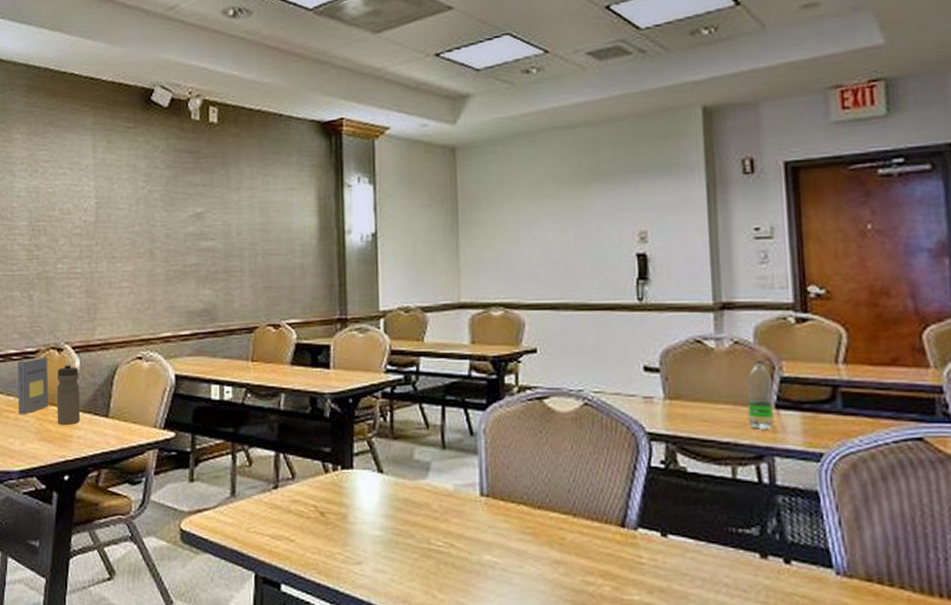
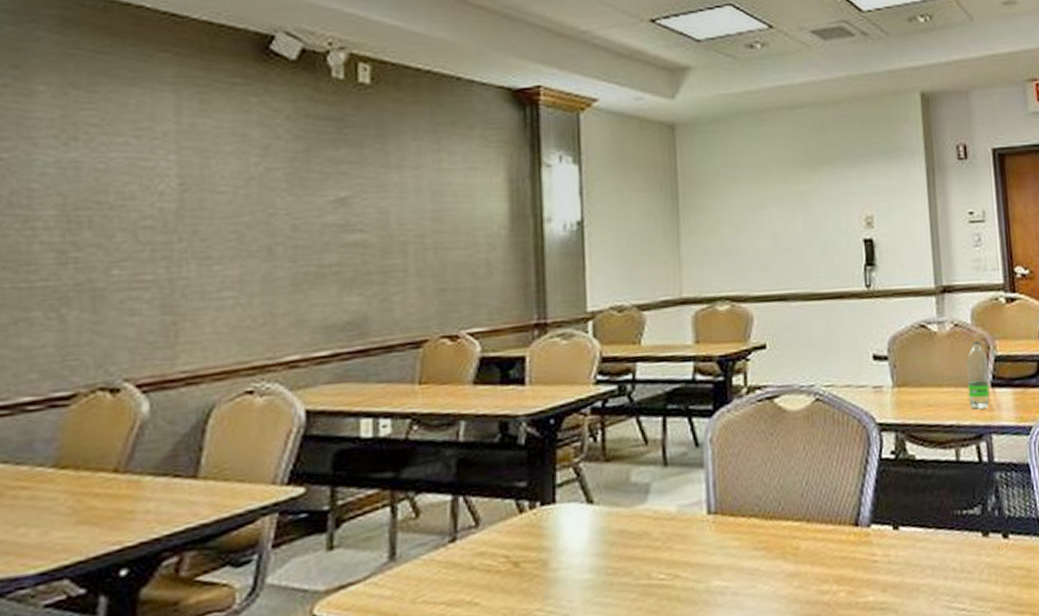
book: present [18,357,48,415] -> none [36,402,92,492]
water bottle: present [57,364,80,426] -> none [108,409,149,499]

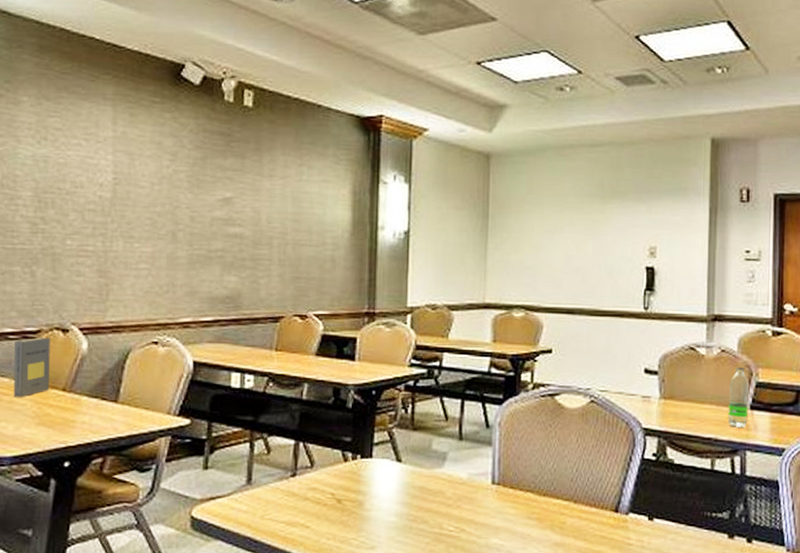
book: none [36,402,92,492] -> present [13,337,50,398]

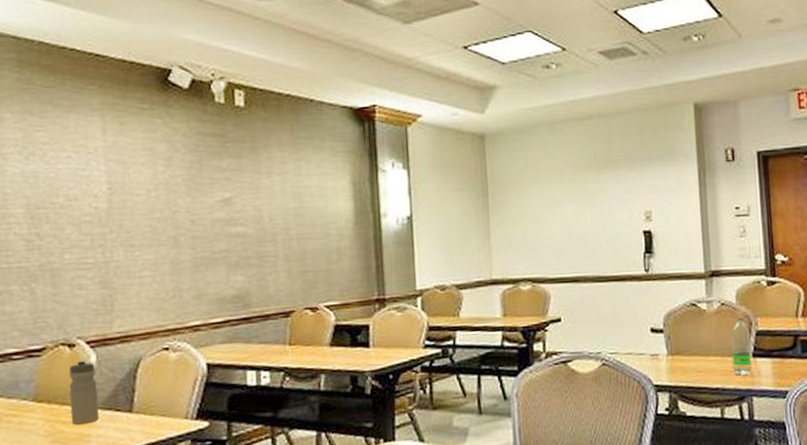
book: present [13,337,50,398] -> none [19,354,60,418]
water bottle: none [58,346,86,411] -> present [69,359,99,426]

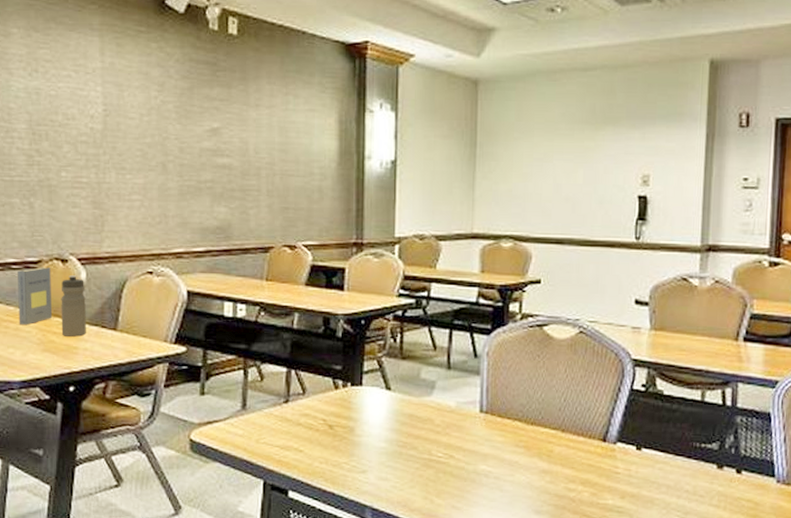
book: none [19,354,60,418] -> present [18,267,52,326]
bottle: present [731,317,751,376] -> none [719,298,744,359]

